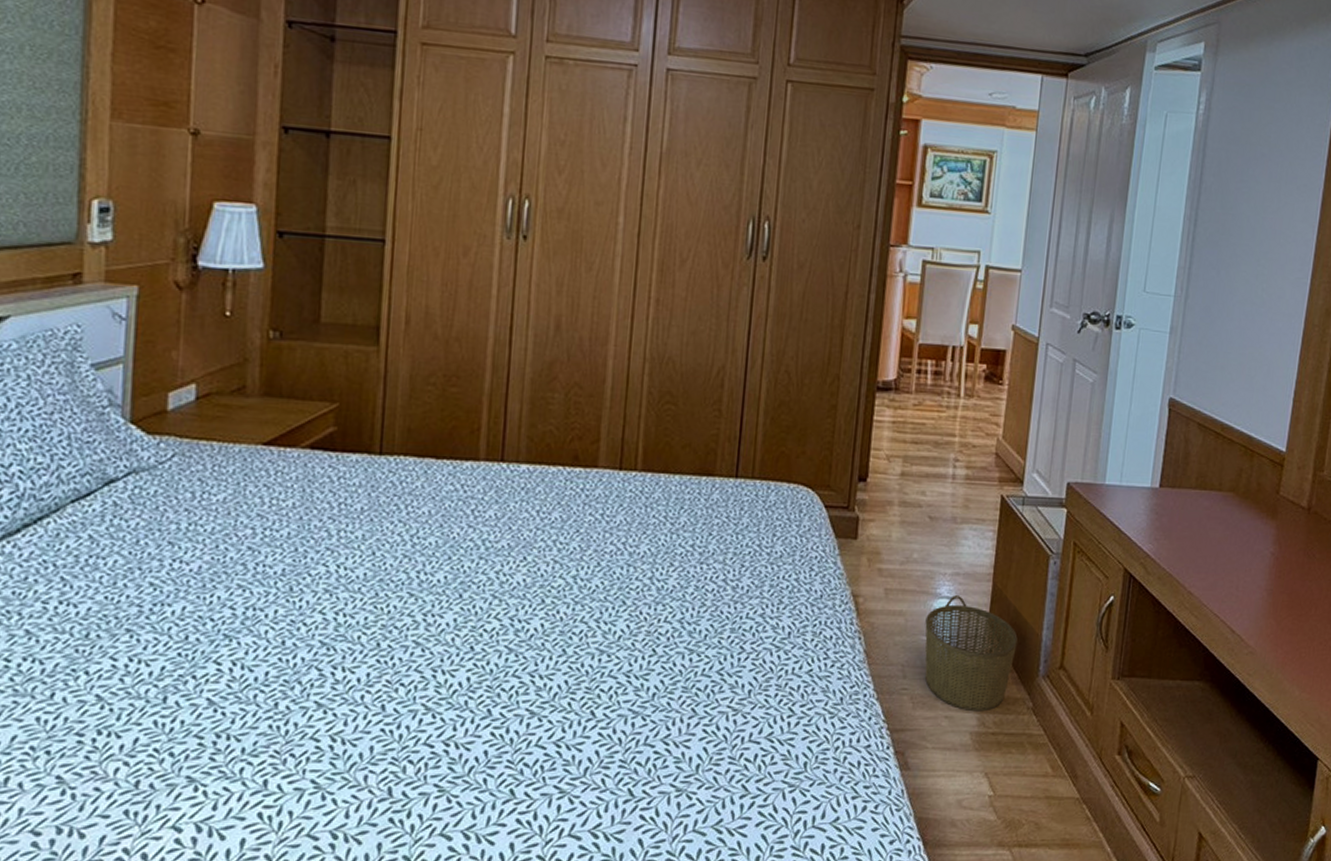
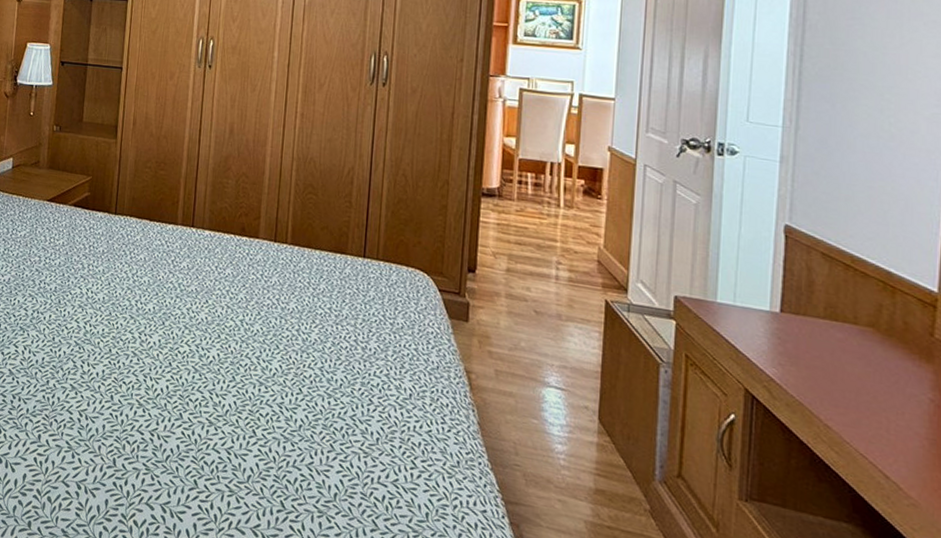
basket: present [925,595,1019,712] -> none [534,386,631,504]

